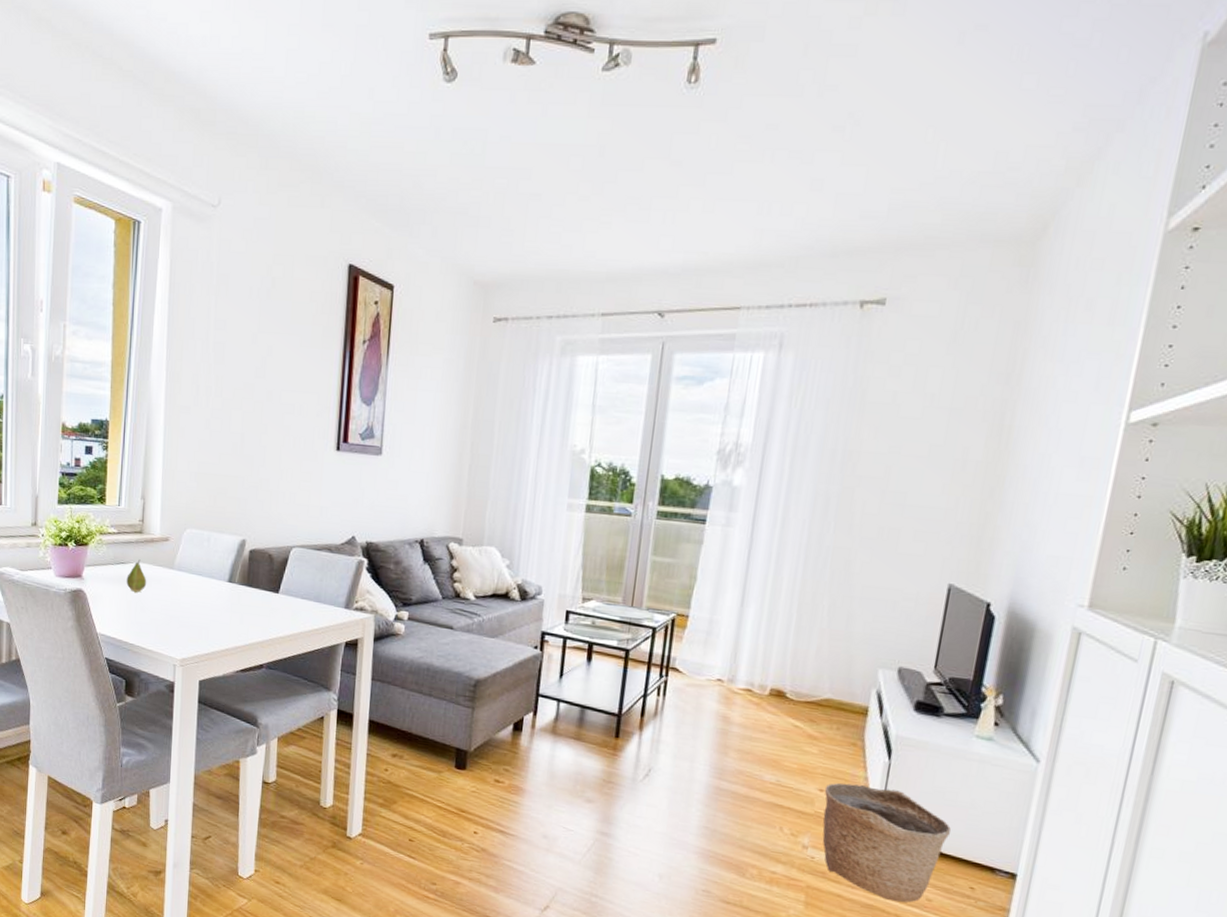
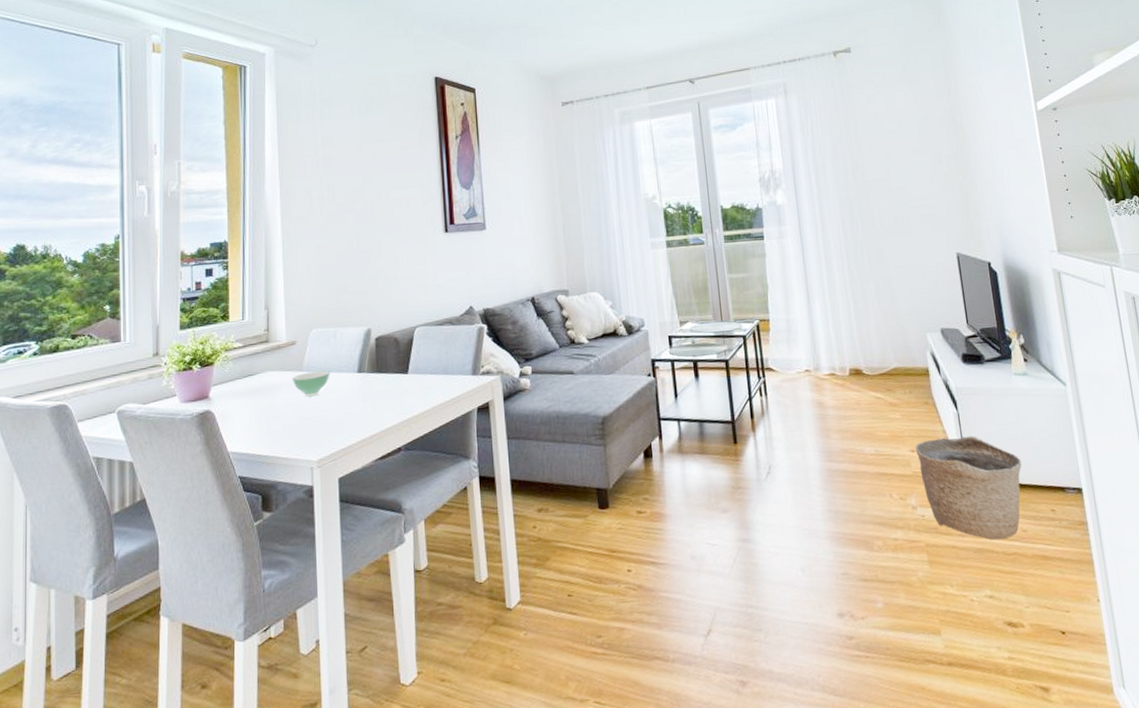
fruit: present [126,559,147,593] -> none [255,368,277,402]
bowl: none [162,571,201,597] -> present [291,371,330,397]

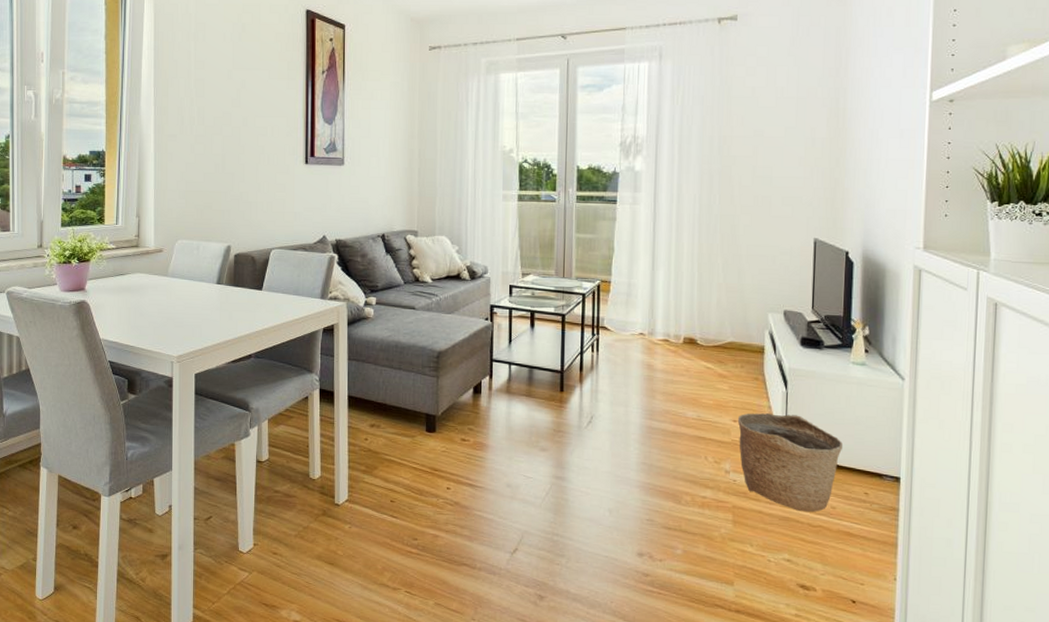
bowl: present [291,371,330,397] -> none [158,278,192,300]

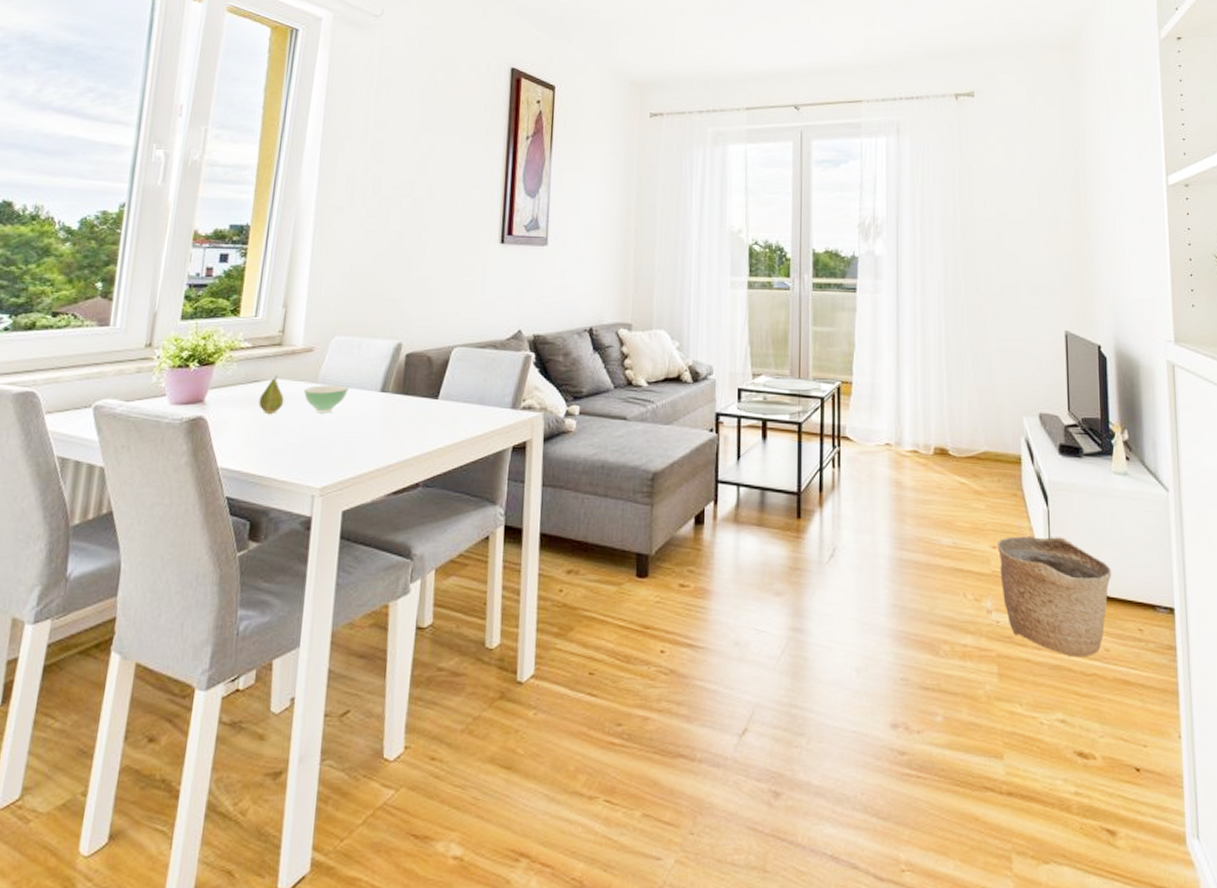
fruit: none [125,270,144,300] -> present [258,375,285,414]
bowl: none [158,278,192,300] -> present [303,385,349,413]

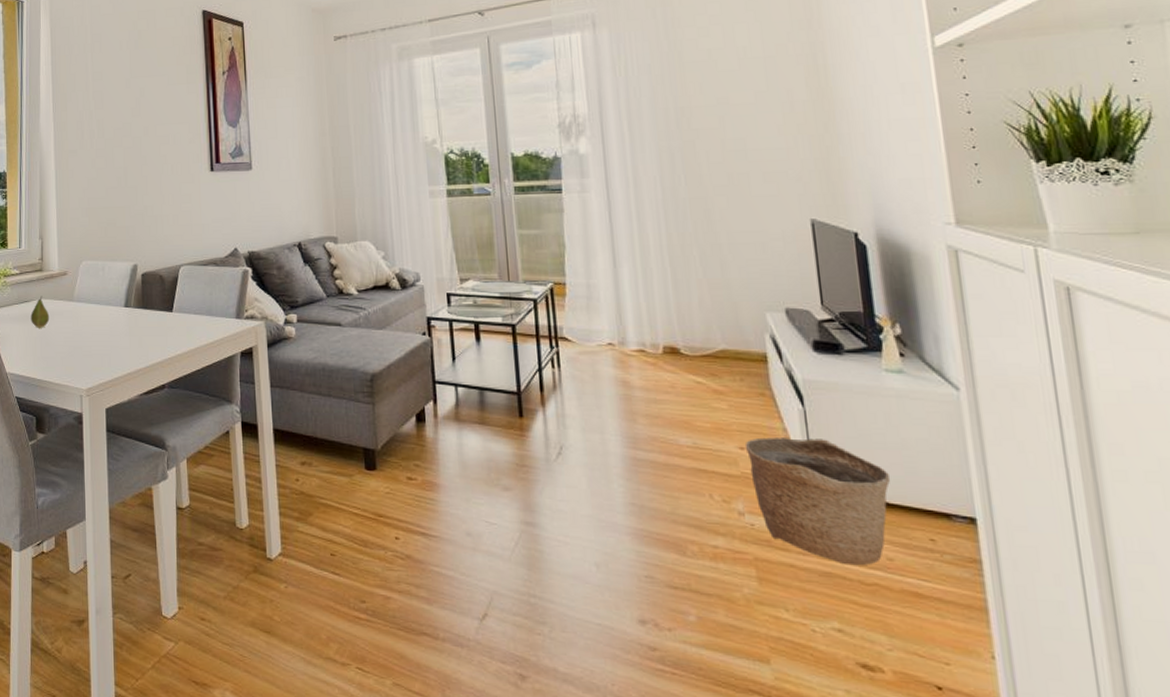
bowl: present [303,385,349,413] -> none [63,303,99,327]

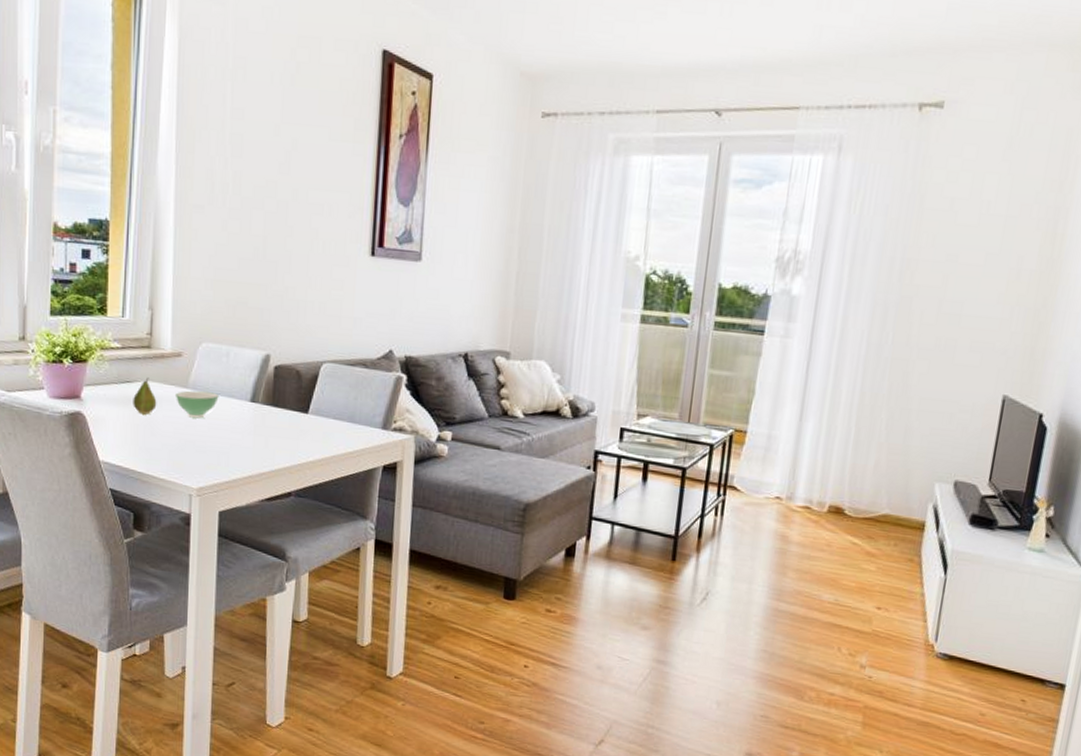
bowl: none [63,303,99,327] -> present [174,390,219,419]
basket: present [744,437,891,566] -> none [879,600,1004,719]

